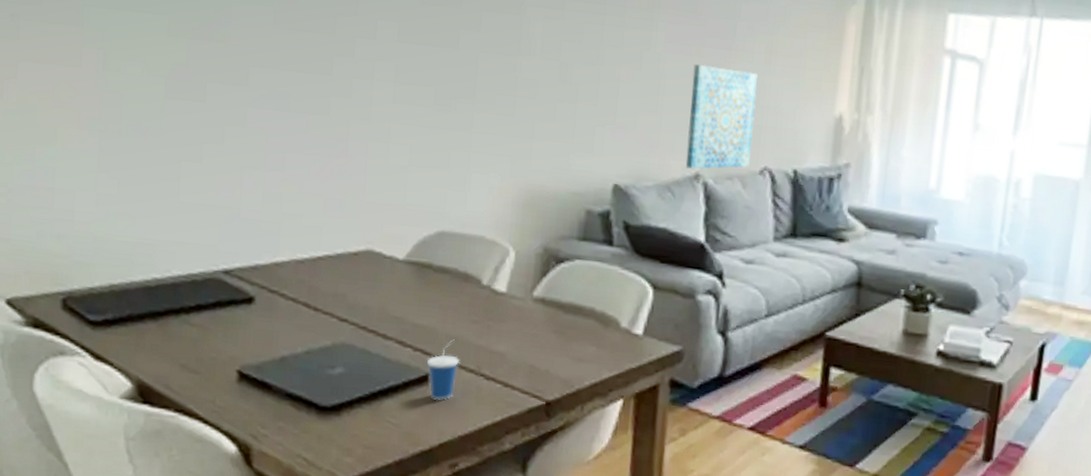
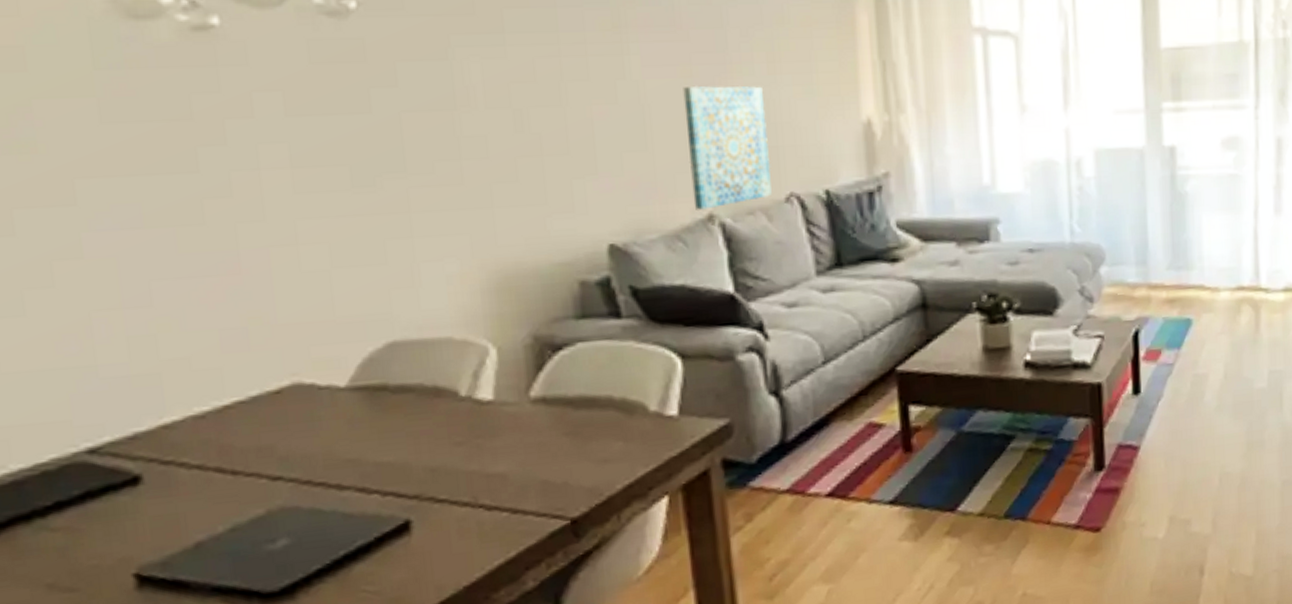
cup: present [426,339,460,401] -> none [403,471,449,551]

